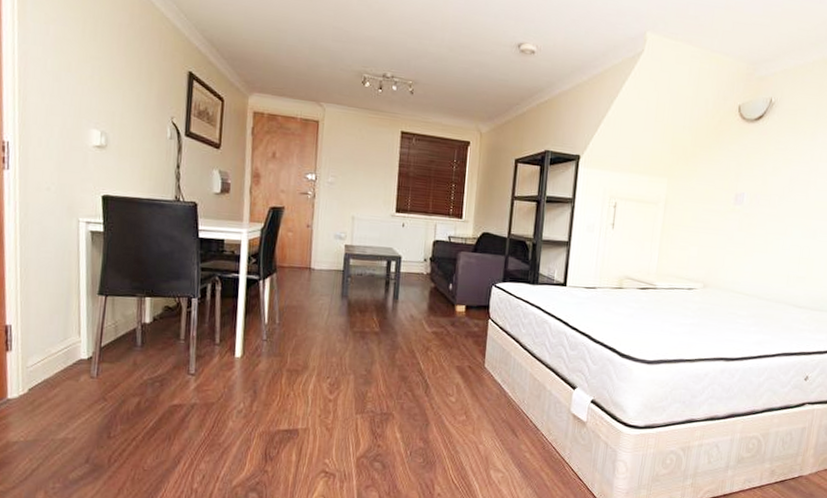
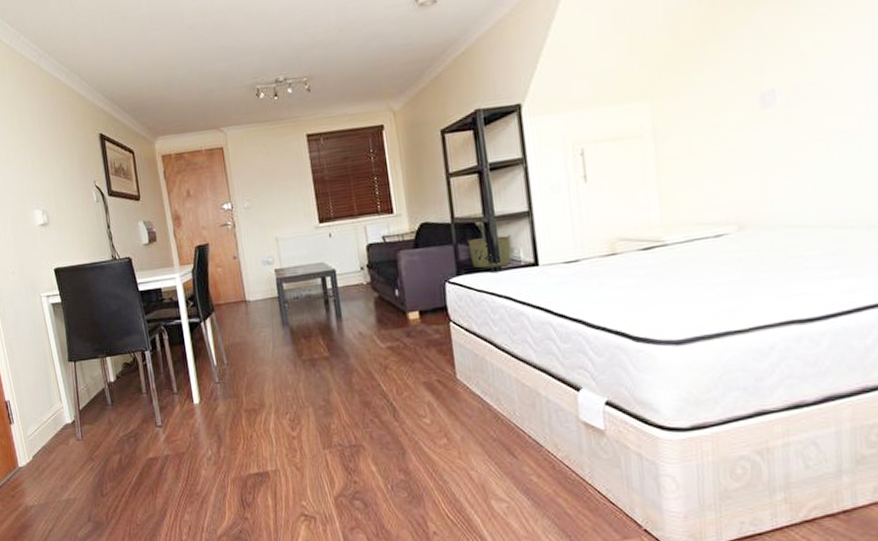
basket: none [516,254,552,282] -> present [467,235,512,269]

